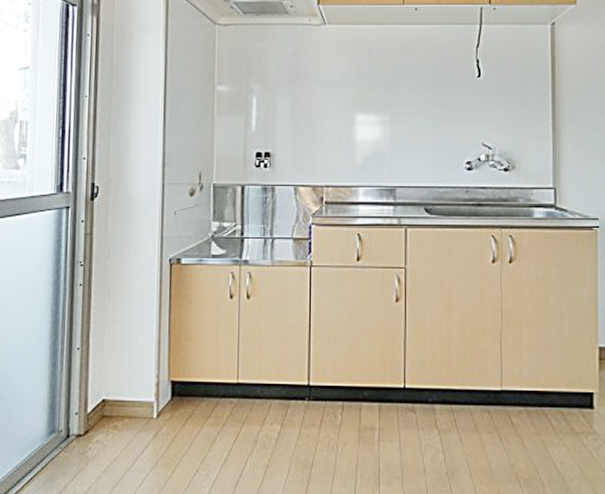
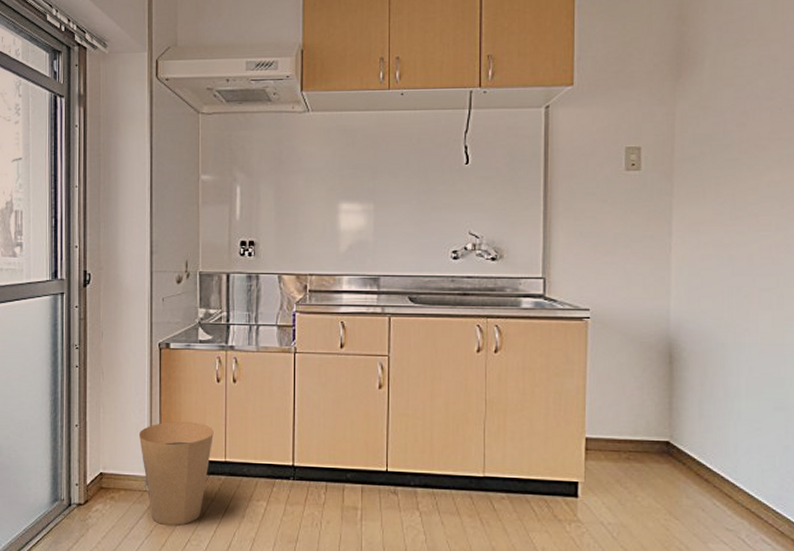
trash can: none [146,340,226,456] -> present [139,421,214,526]

